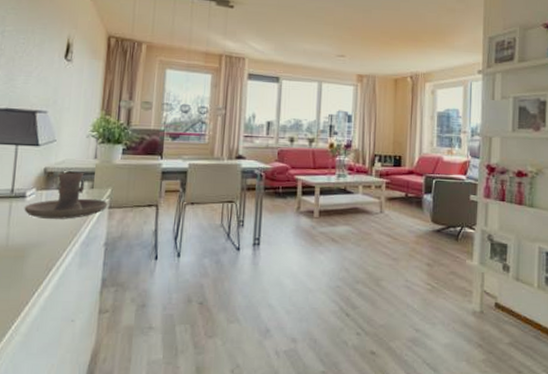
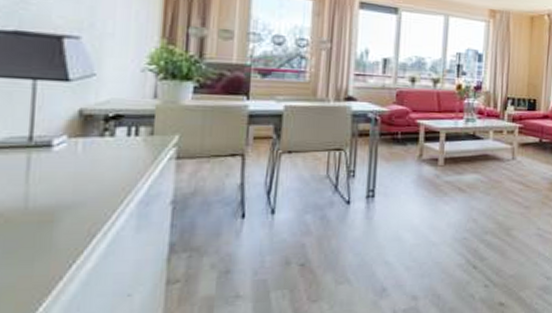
candle holder: present [24,171,108,219] -> none [50,114,175,173]

